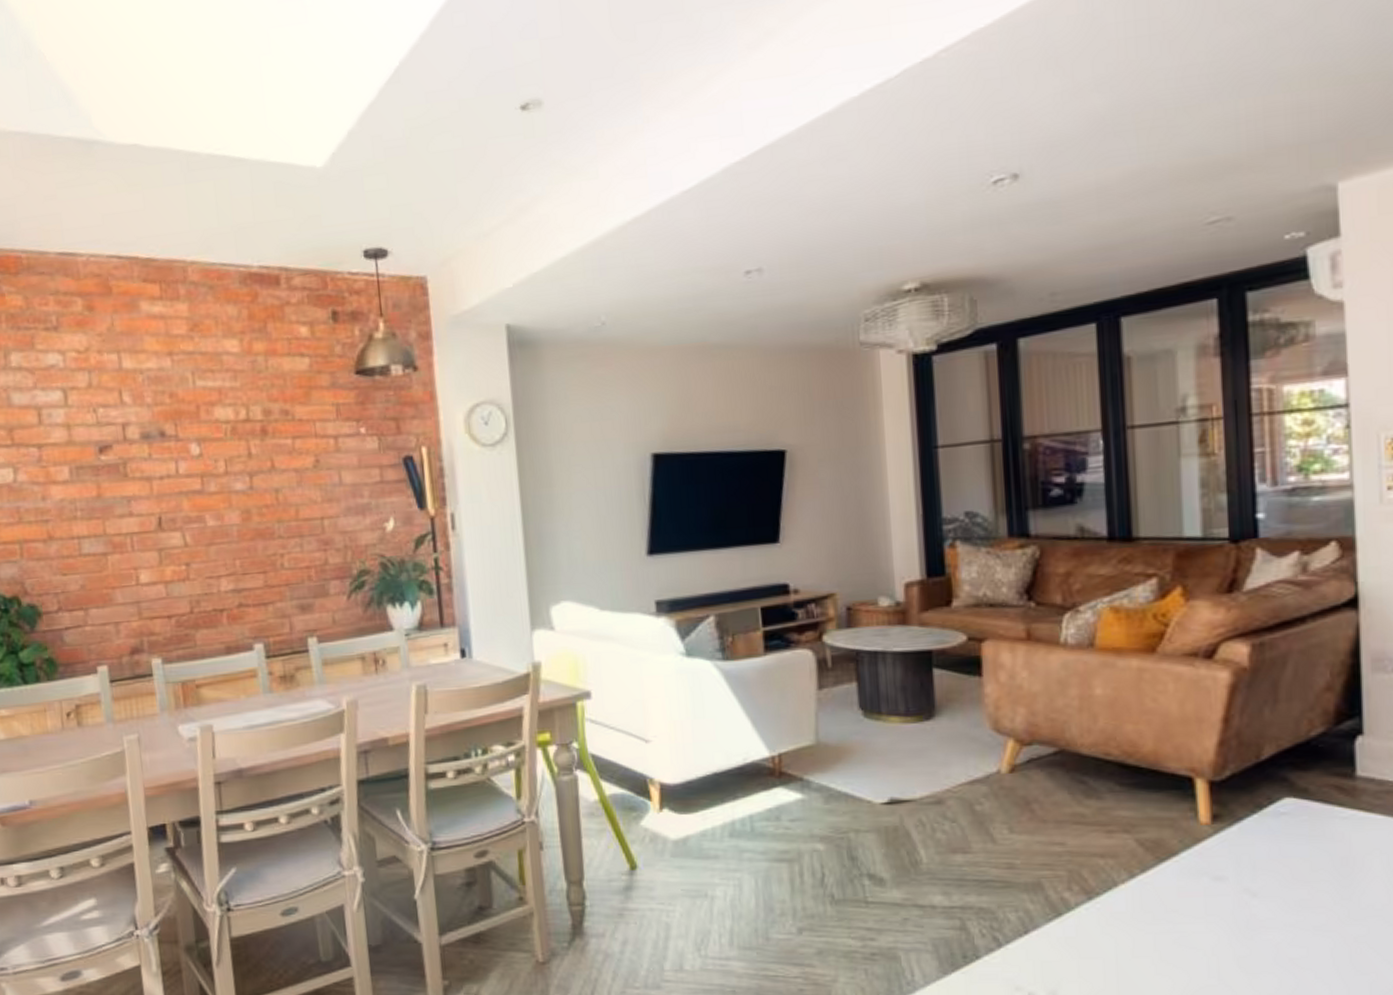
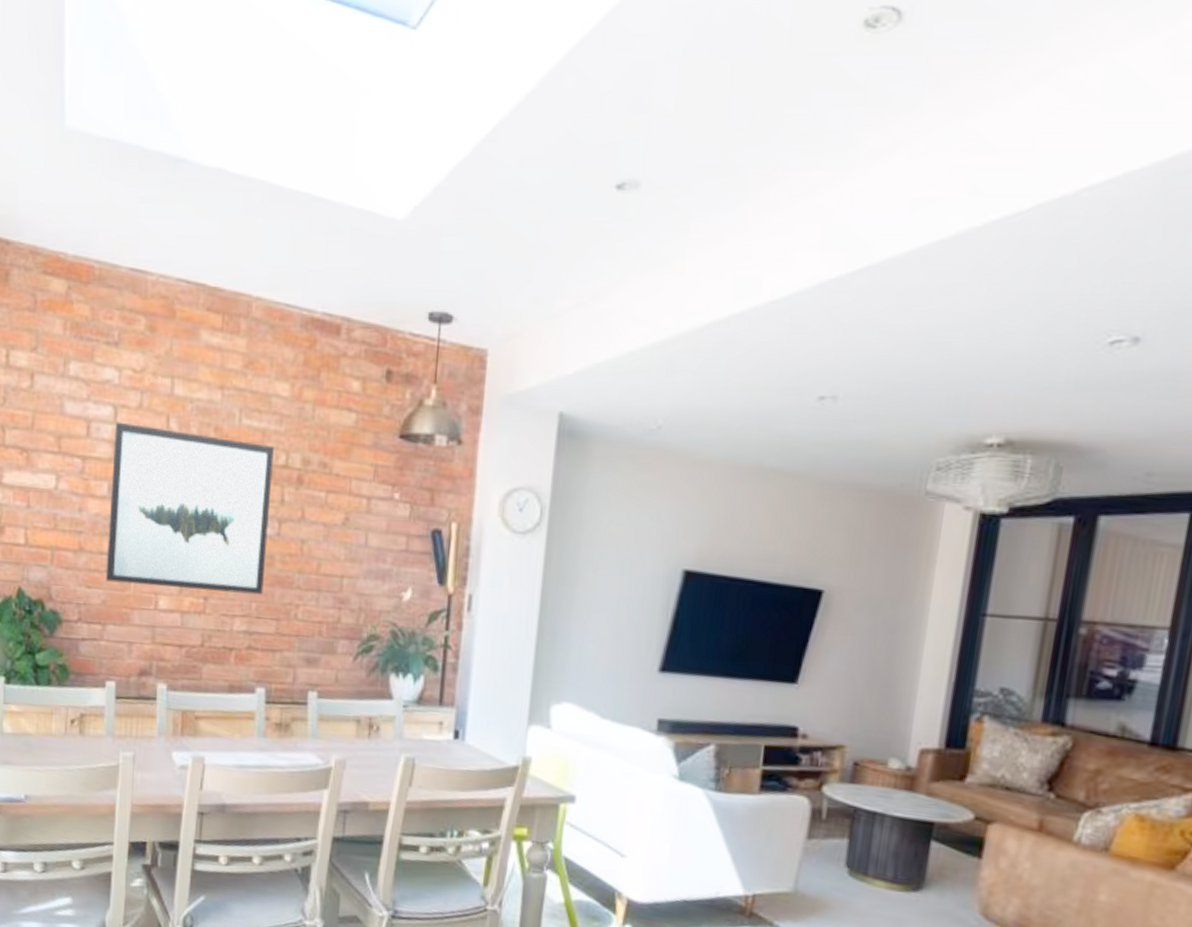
wall art: none [66,402,245,566] -> present [105,422,274,595]

